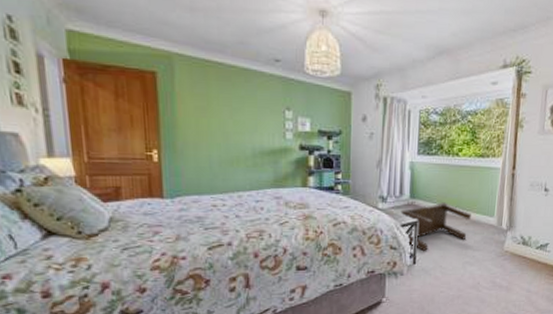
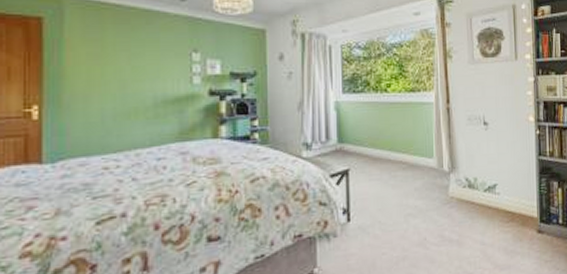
bench: present [400,202,471,251] -> none [328,145,408,205]

